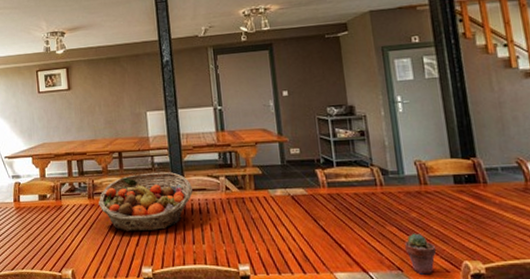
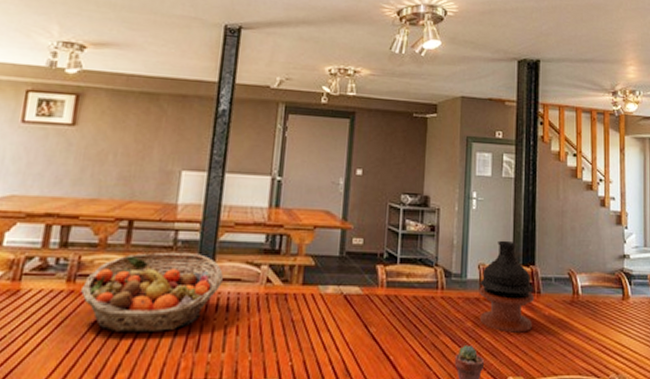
vase: none [418,136,483,221] -> present [479,240,534,333]

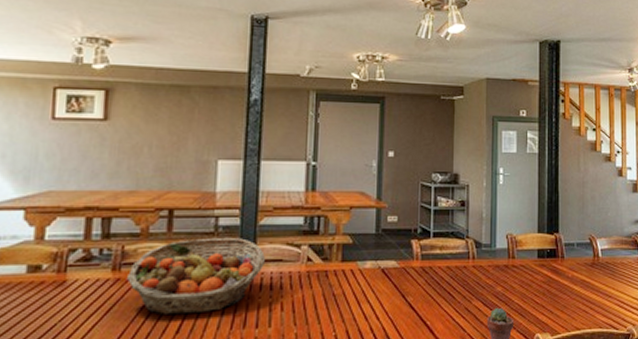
vase: present [479,240,534,333] -> none [507,211,558,295]

